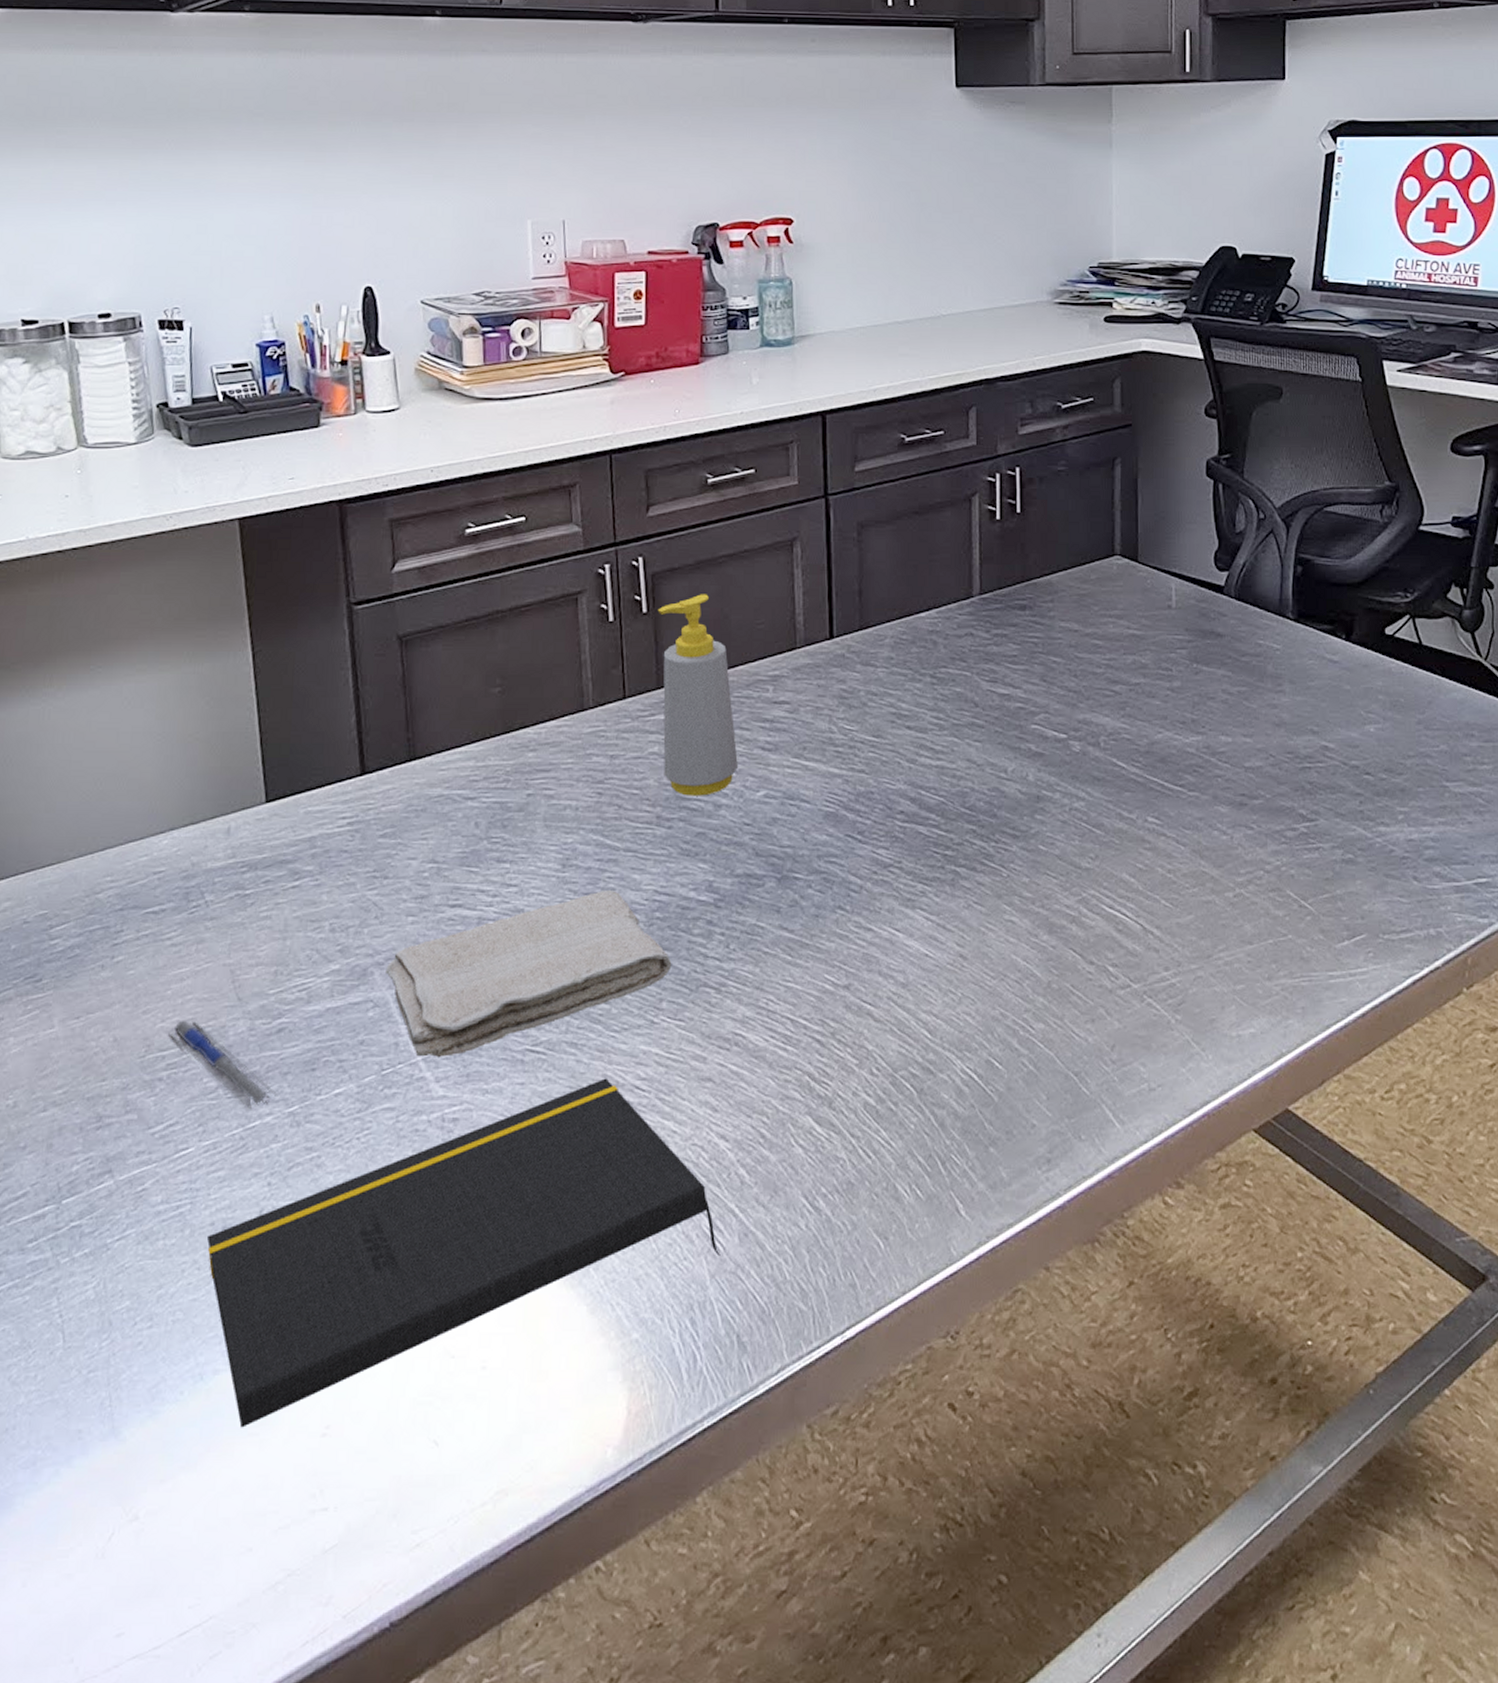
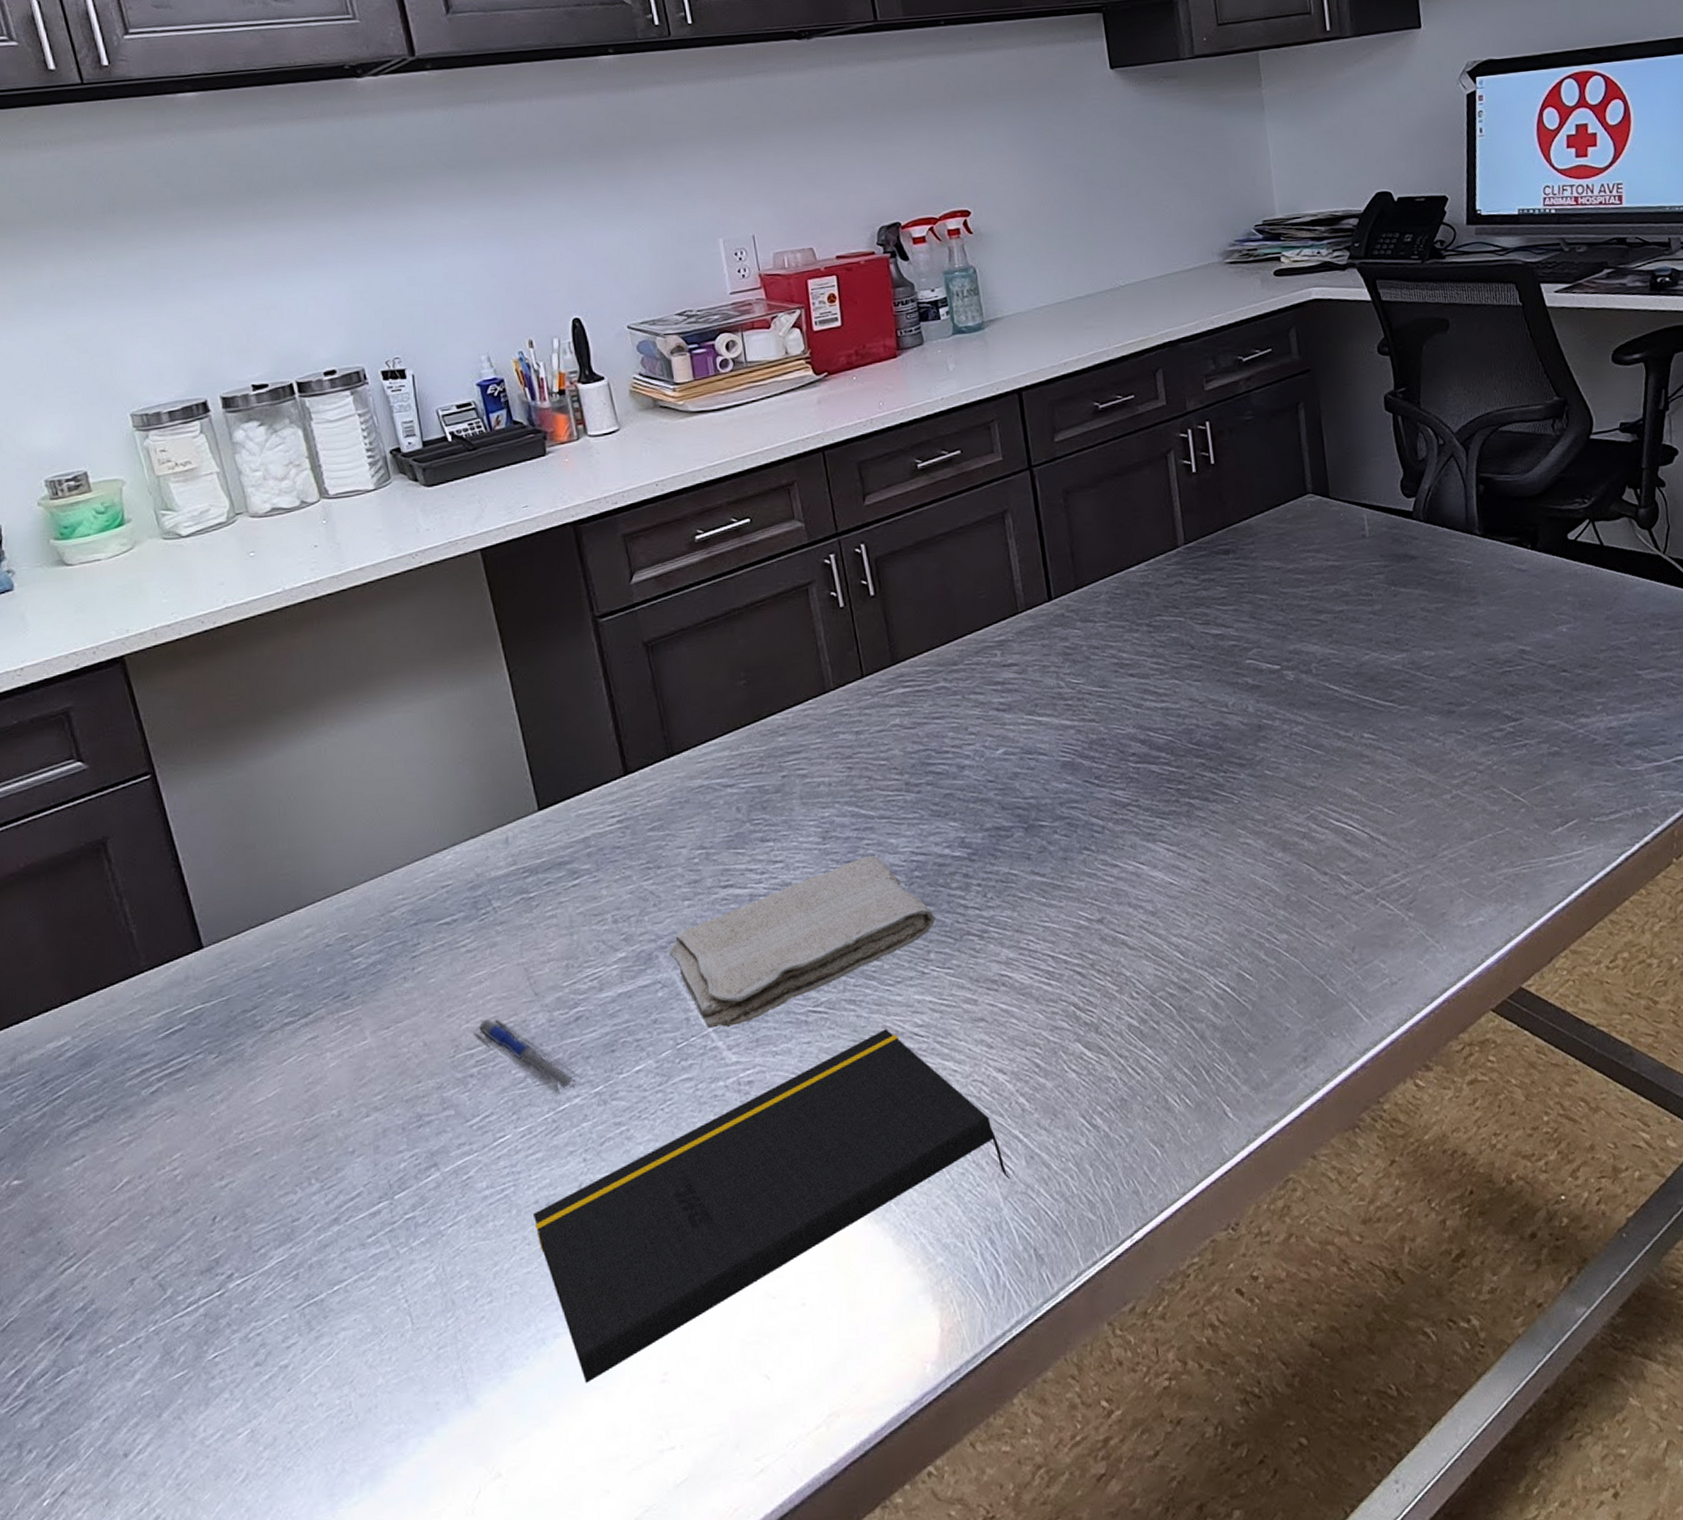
soap bottle: present [657,594,738,796] -> none [884,572,976,761]

